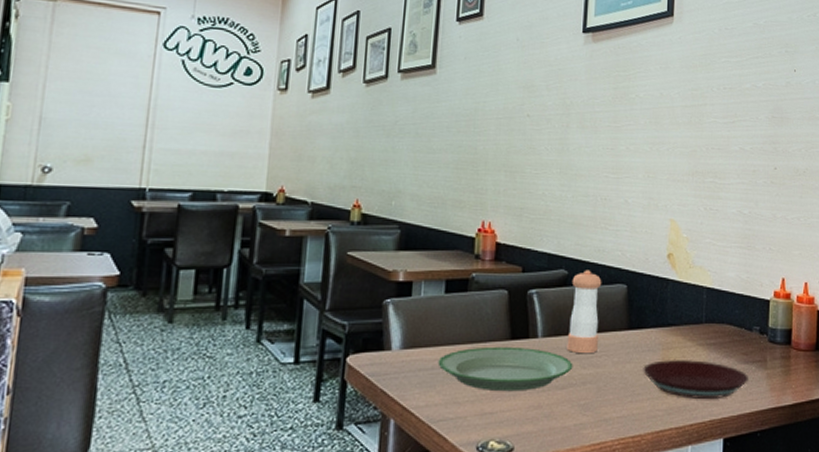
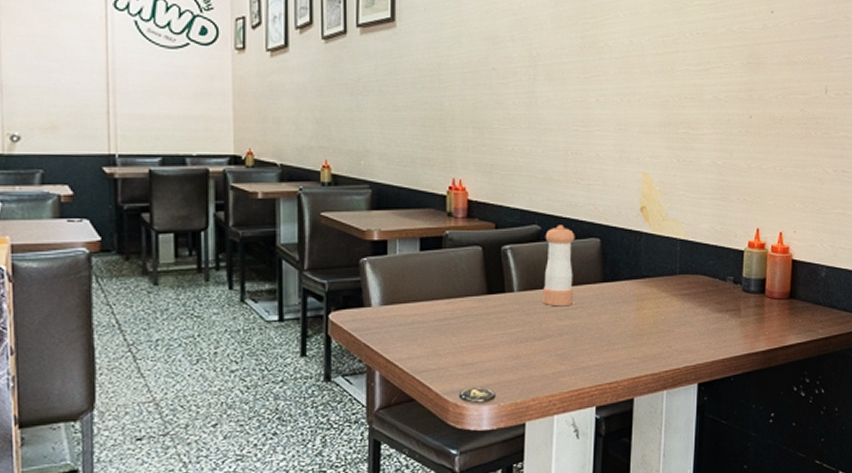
plate: present [437,346,573,392] -> none [417,301,550,344]
plate: present [643,359,748,399] -> none [618,309,722,347]

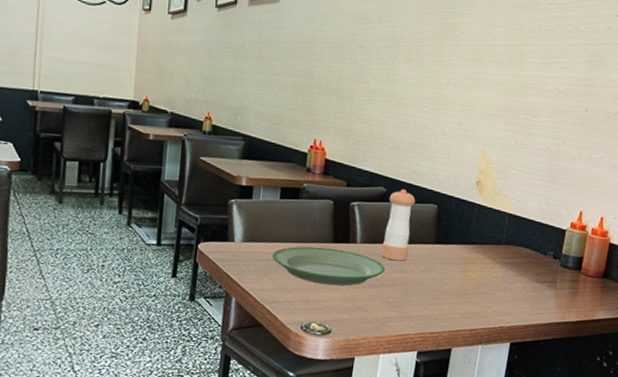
plate: none [417,301,550,344] -> present [272,246,386,286]

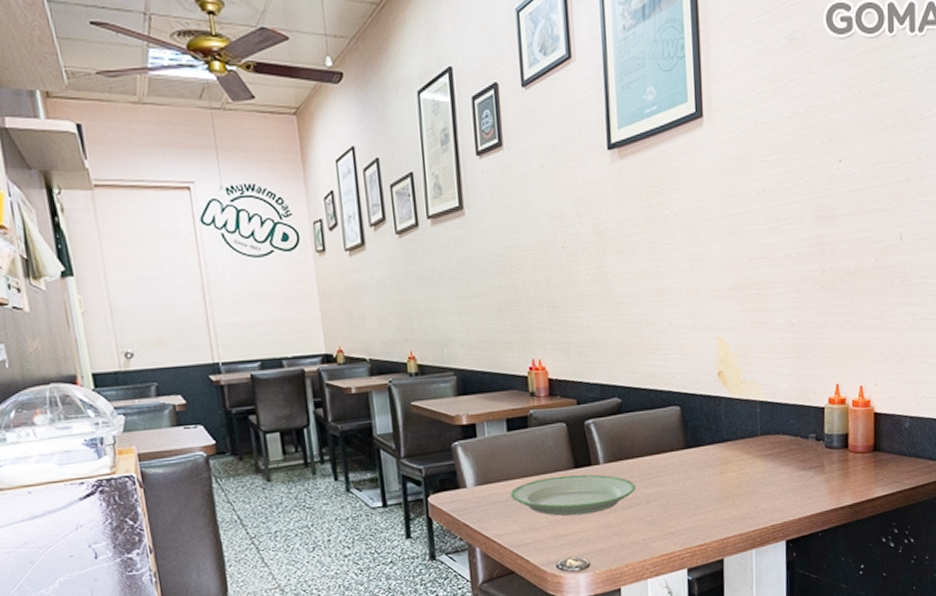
pepper shaker: present [381,189,416,261] -> none [625,396,658,476]

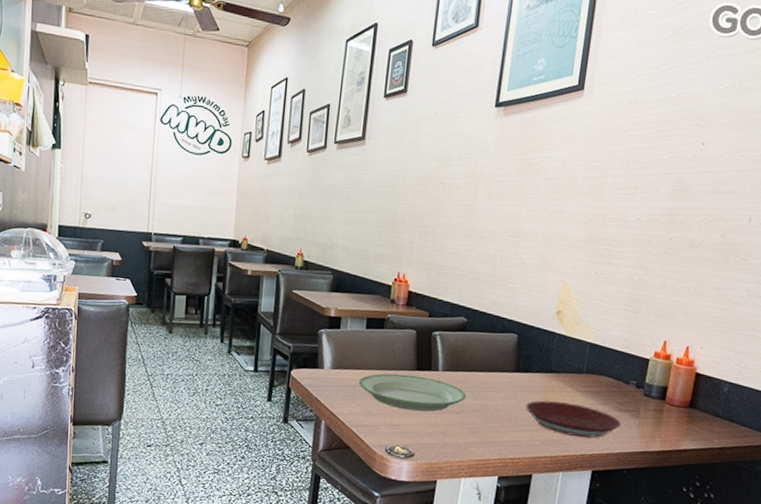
plate: none [703,471,807,507] -> present [525,400,621,438]

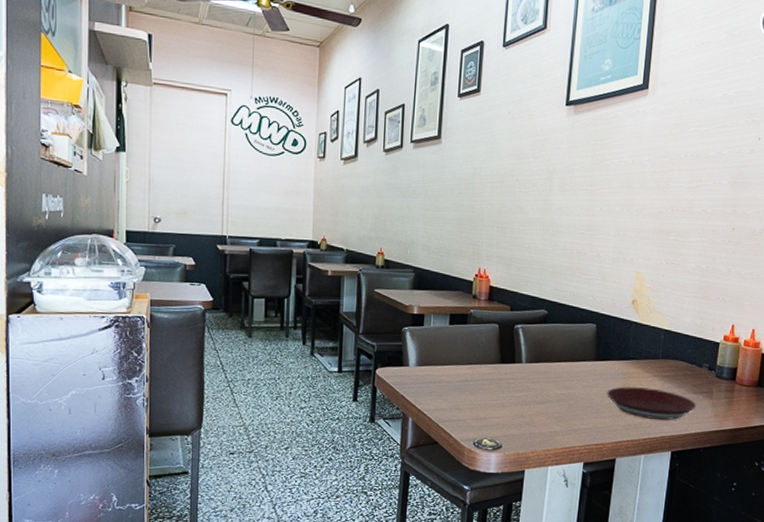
plate: present [358,373,467,412] -> none [444,367,550,404]

